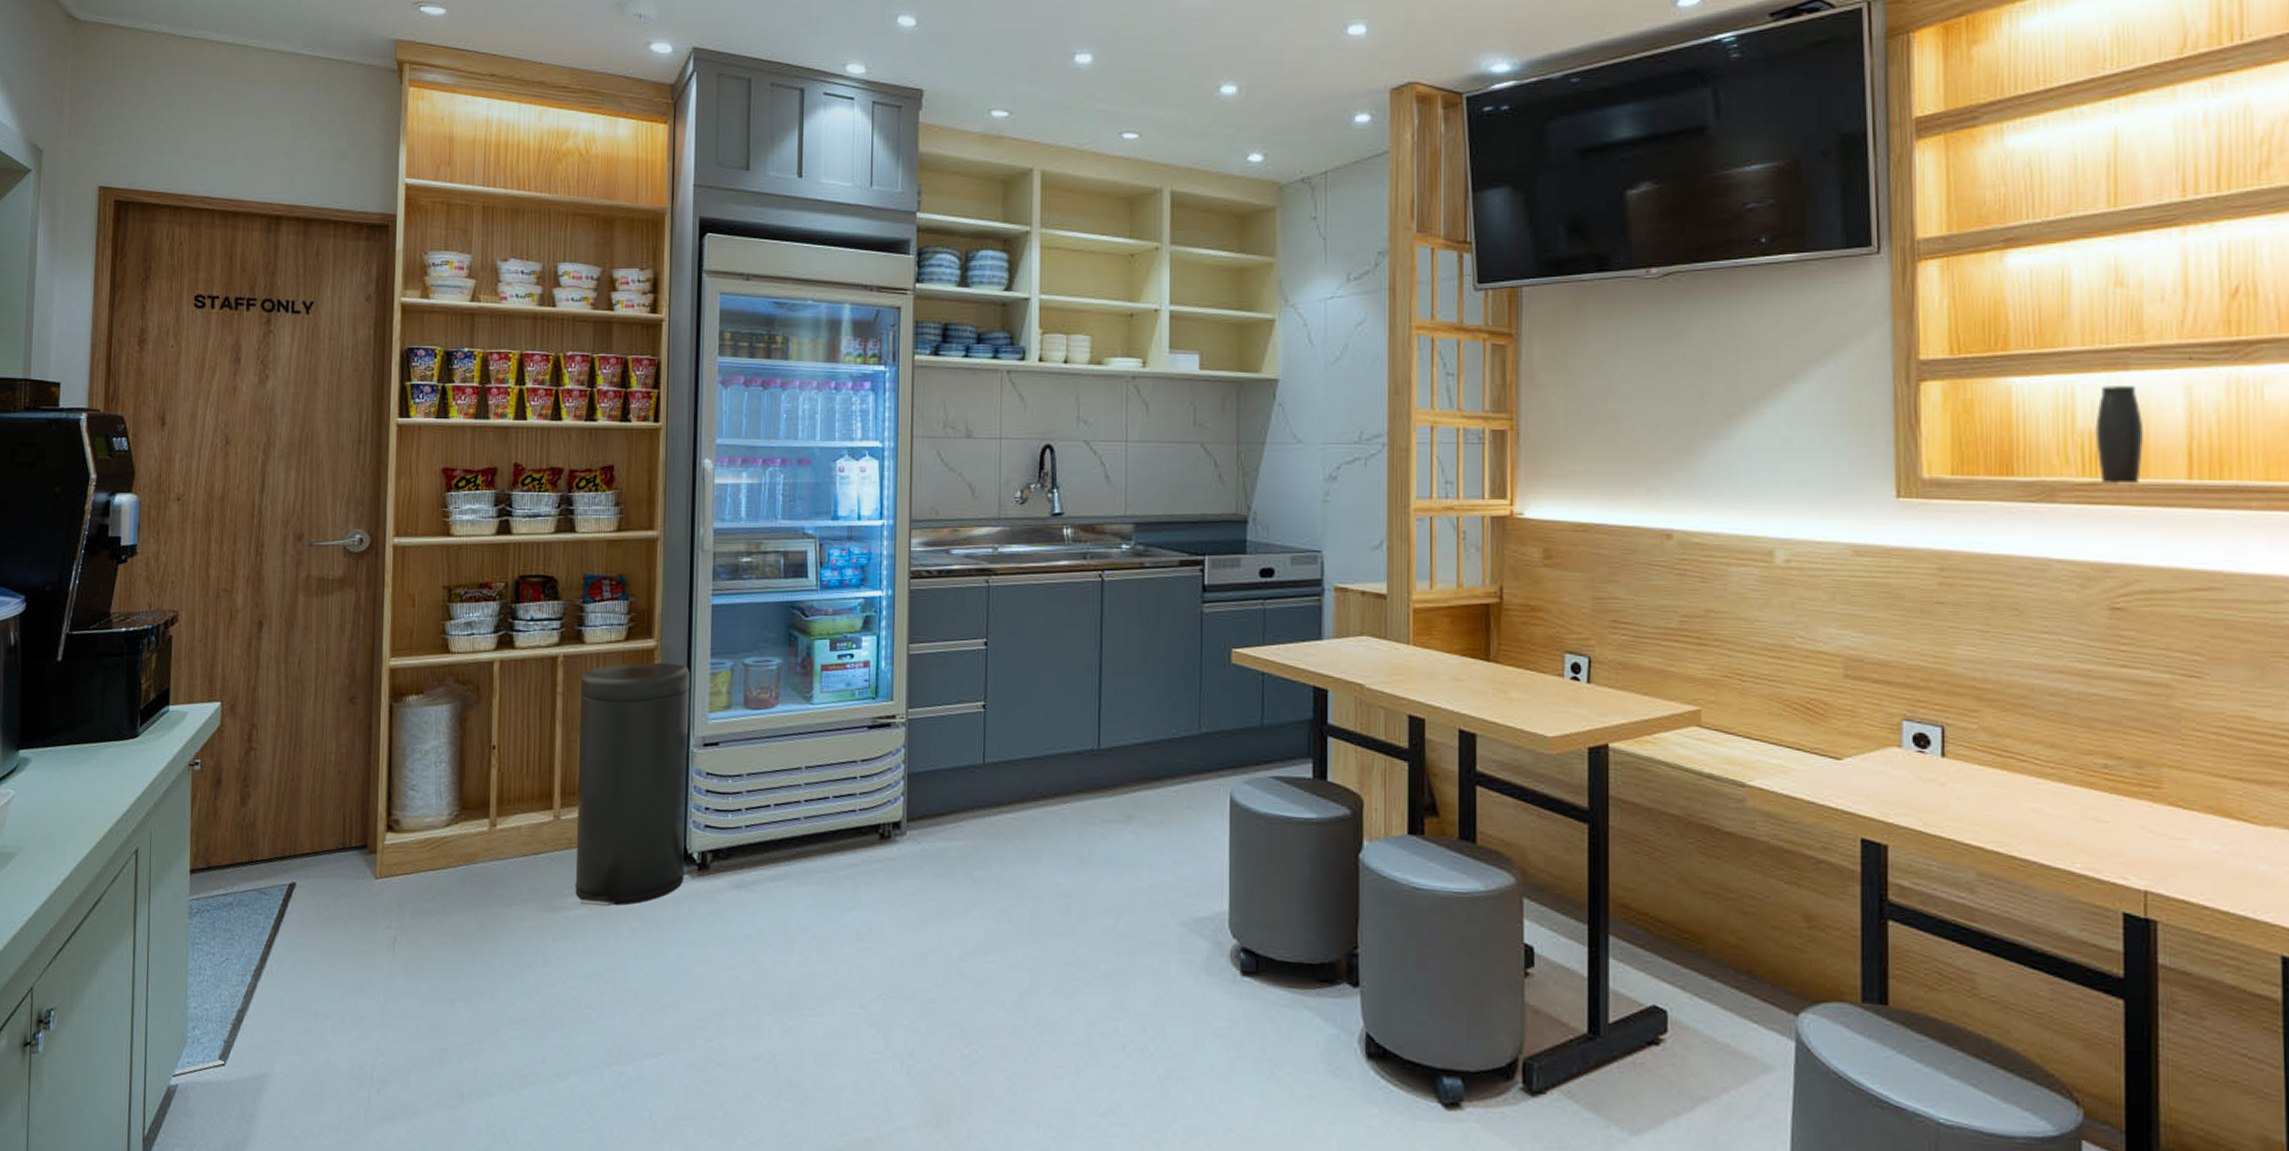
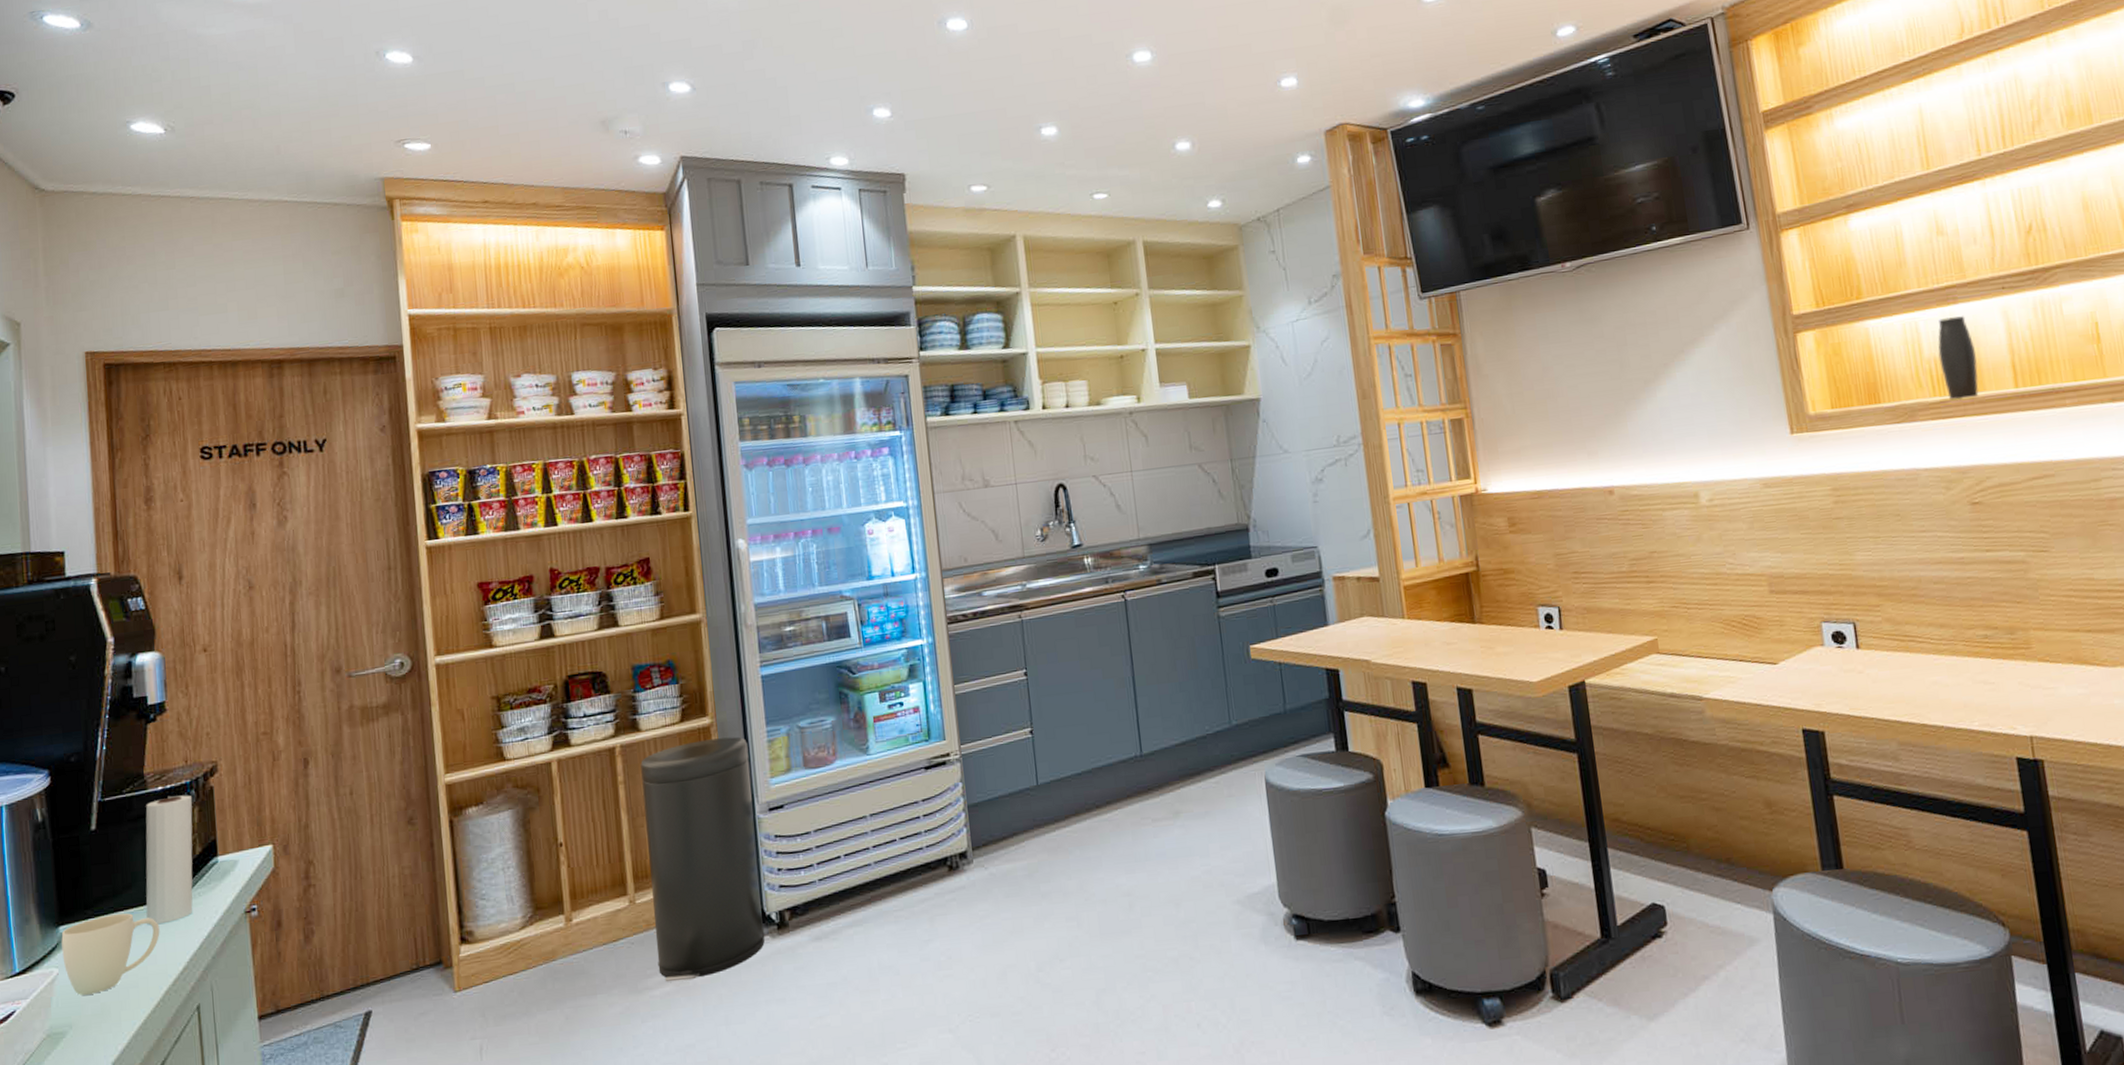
mug: none [19,746,110,821] -> present [61,913,160,995]
paper towel roll: none [98,638,152,764] -> present [145,795,193,926]

